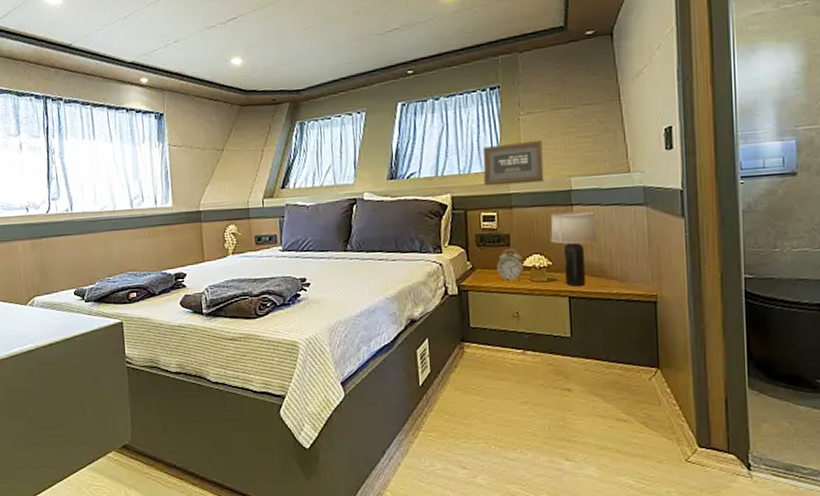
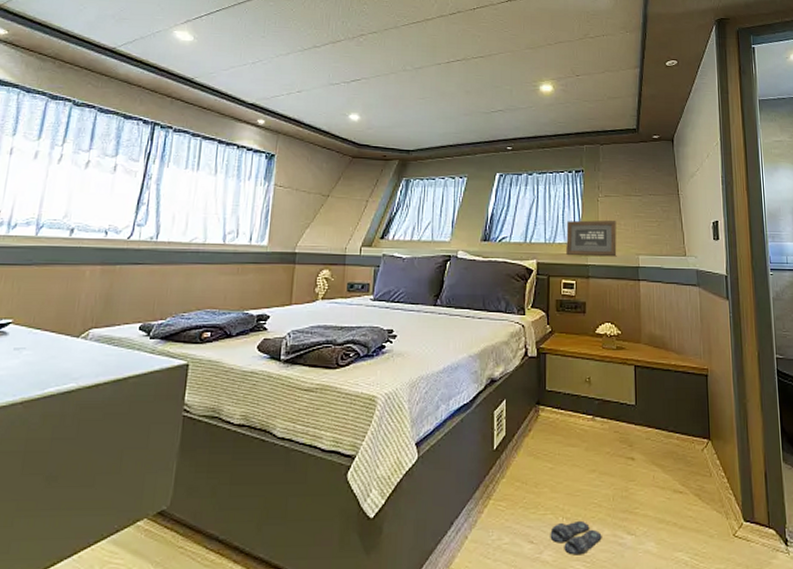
slippers: none [483,448,538,479] -> present [550,520,602,555]
alarm clock: present [497,249,524,281] -> none [573,316,597,347]
table lamp: present [550,211,598,287] -> none [620,286,660,356]

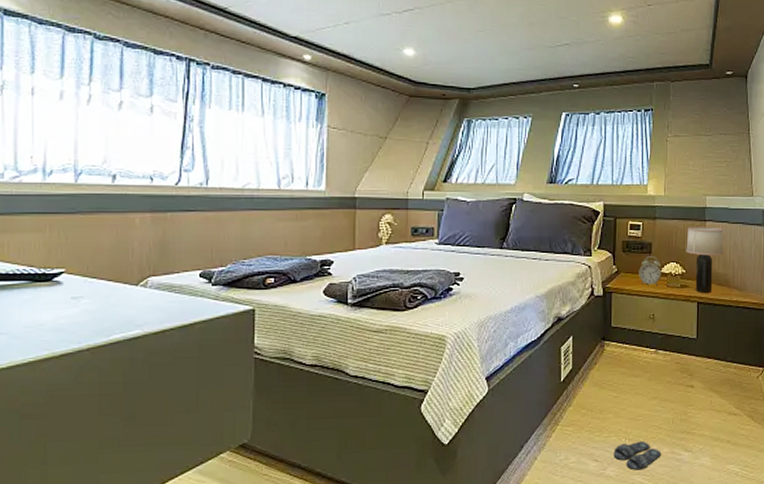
picture frame: present [566,220,617,257] -> none [634,161,685,198]
alarm clock: none [573,316,597,347] -> present [639,256,662,286]
table lamp: none [620,286,660,356] -> present [686,226,724,293]

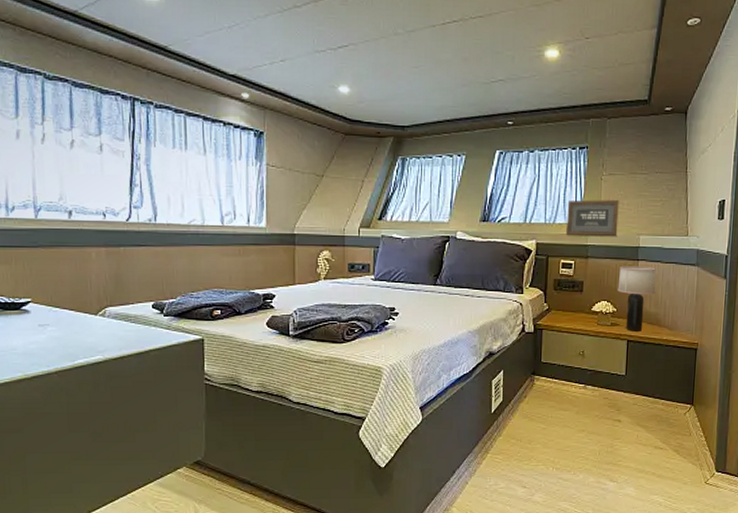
slippers: present [613,441,661,470] -> none [541,470,587,497]
picture frame: none [634,161,685,198] -> present [566,200,619,237]
alarm clock: present [639,256,662,286] -> none [570,295,593,324]

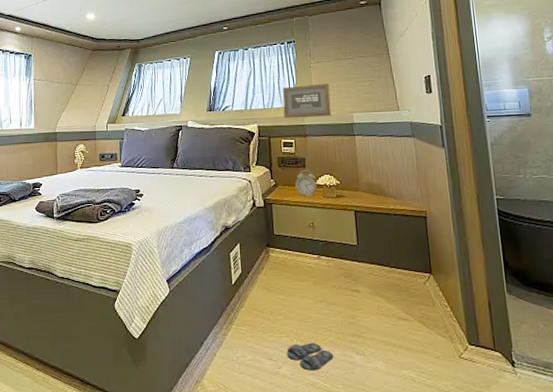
slippers: none [541,470,587,497] -> present [286,342,334,371]
alarm clock: none [570,295,593,324] -> present [295,170,317,197]
table lamp: present [617,266,656,331] -> none [338,140,376,202]

